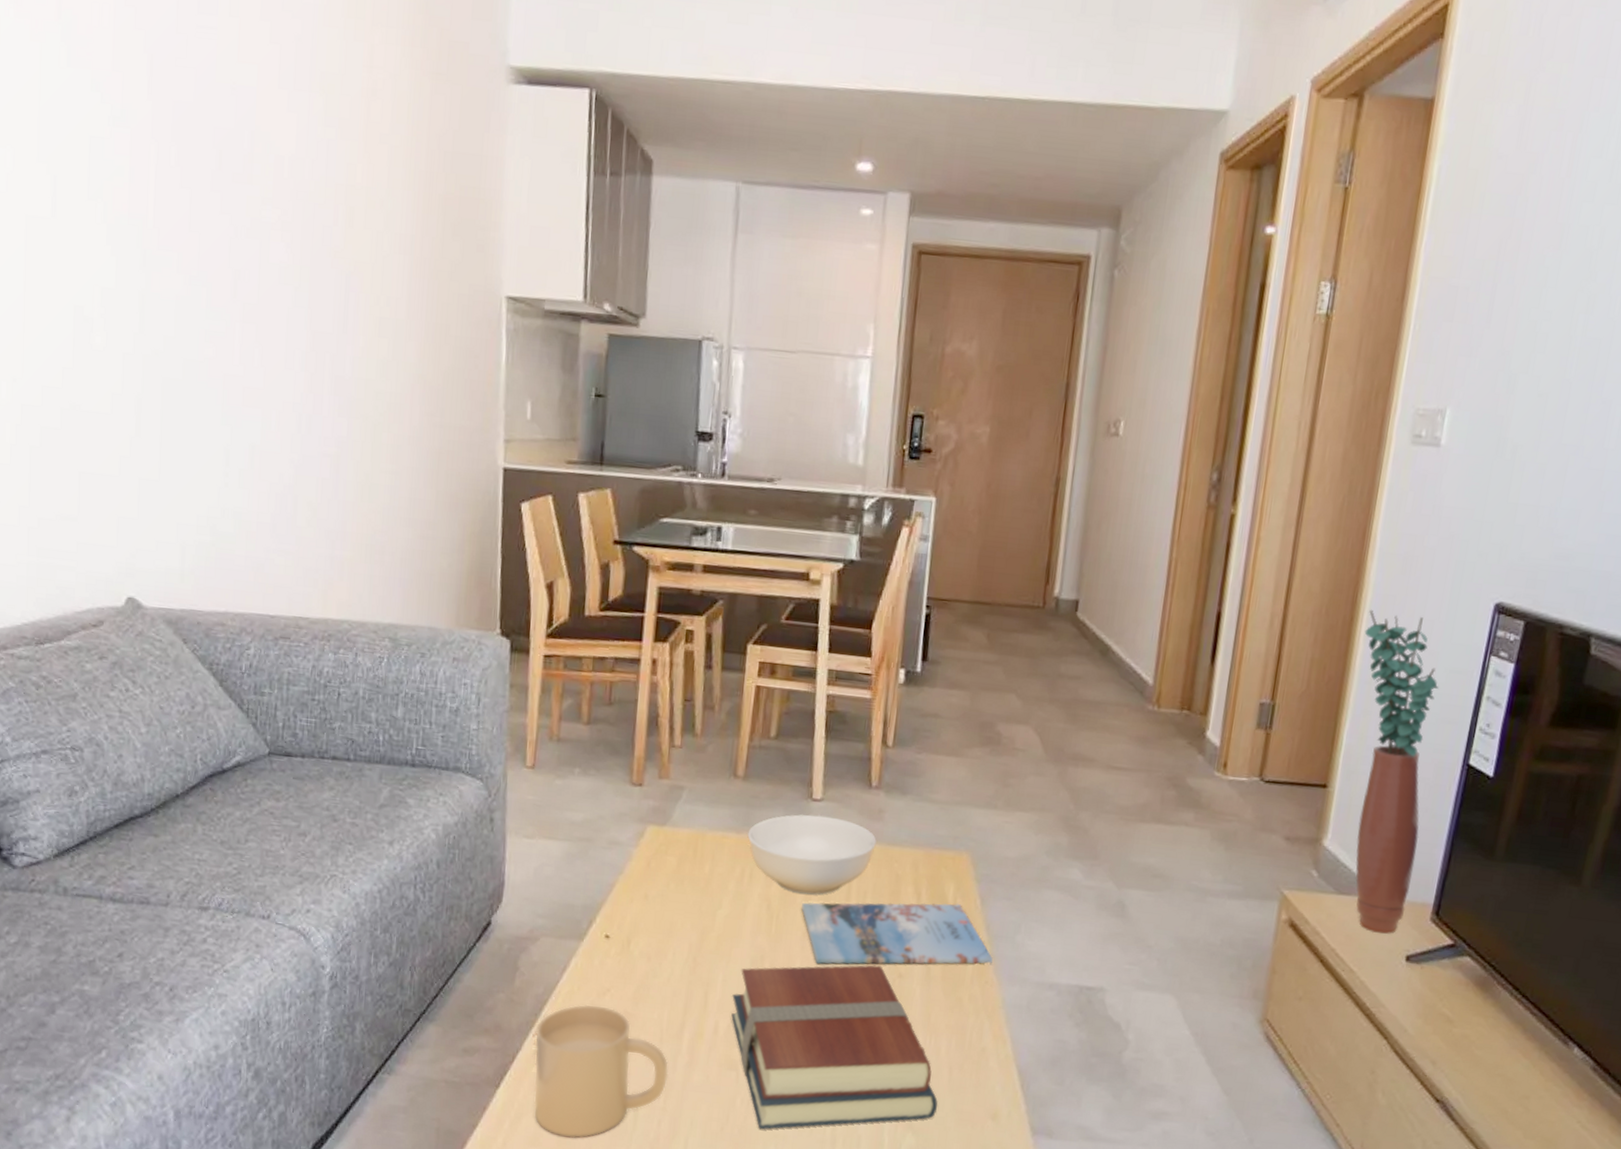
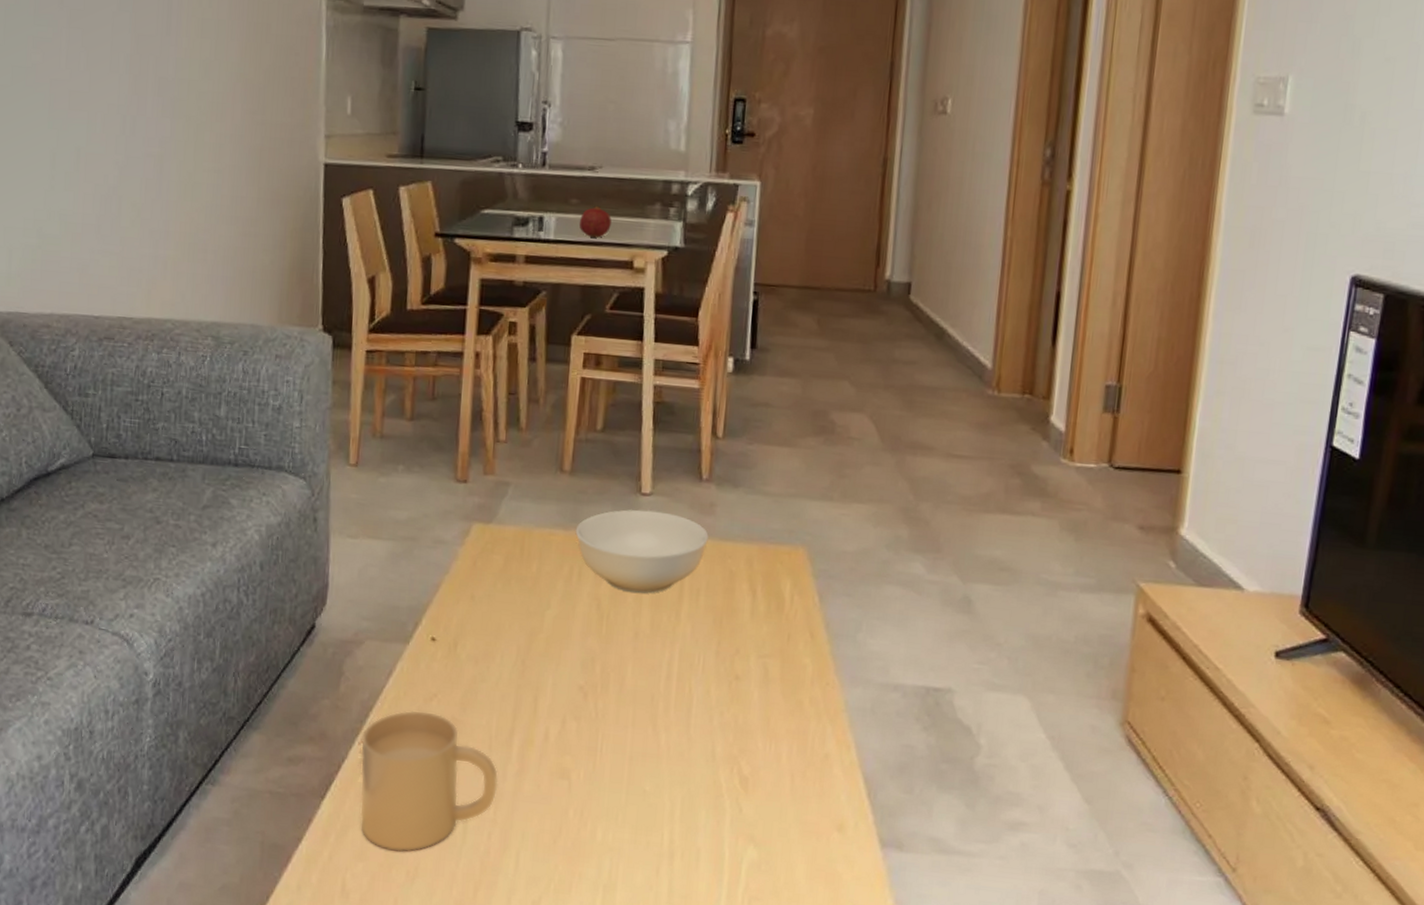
books: present [731,964,938,1130] -> none [562,666,781,842]
fruit: none [756,517,789,549] -> present [579,205,611,238]
magazine: present [801,902,993,965] -> none [633,600,834,666]
vase: present [1355,609,1439,935] -> none [1213,285,1296,629]

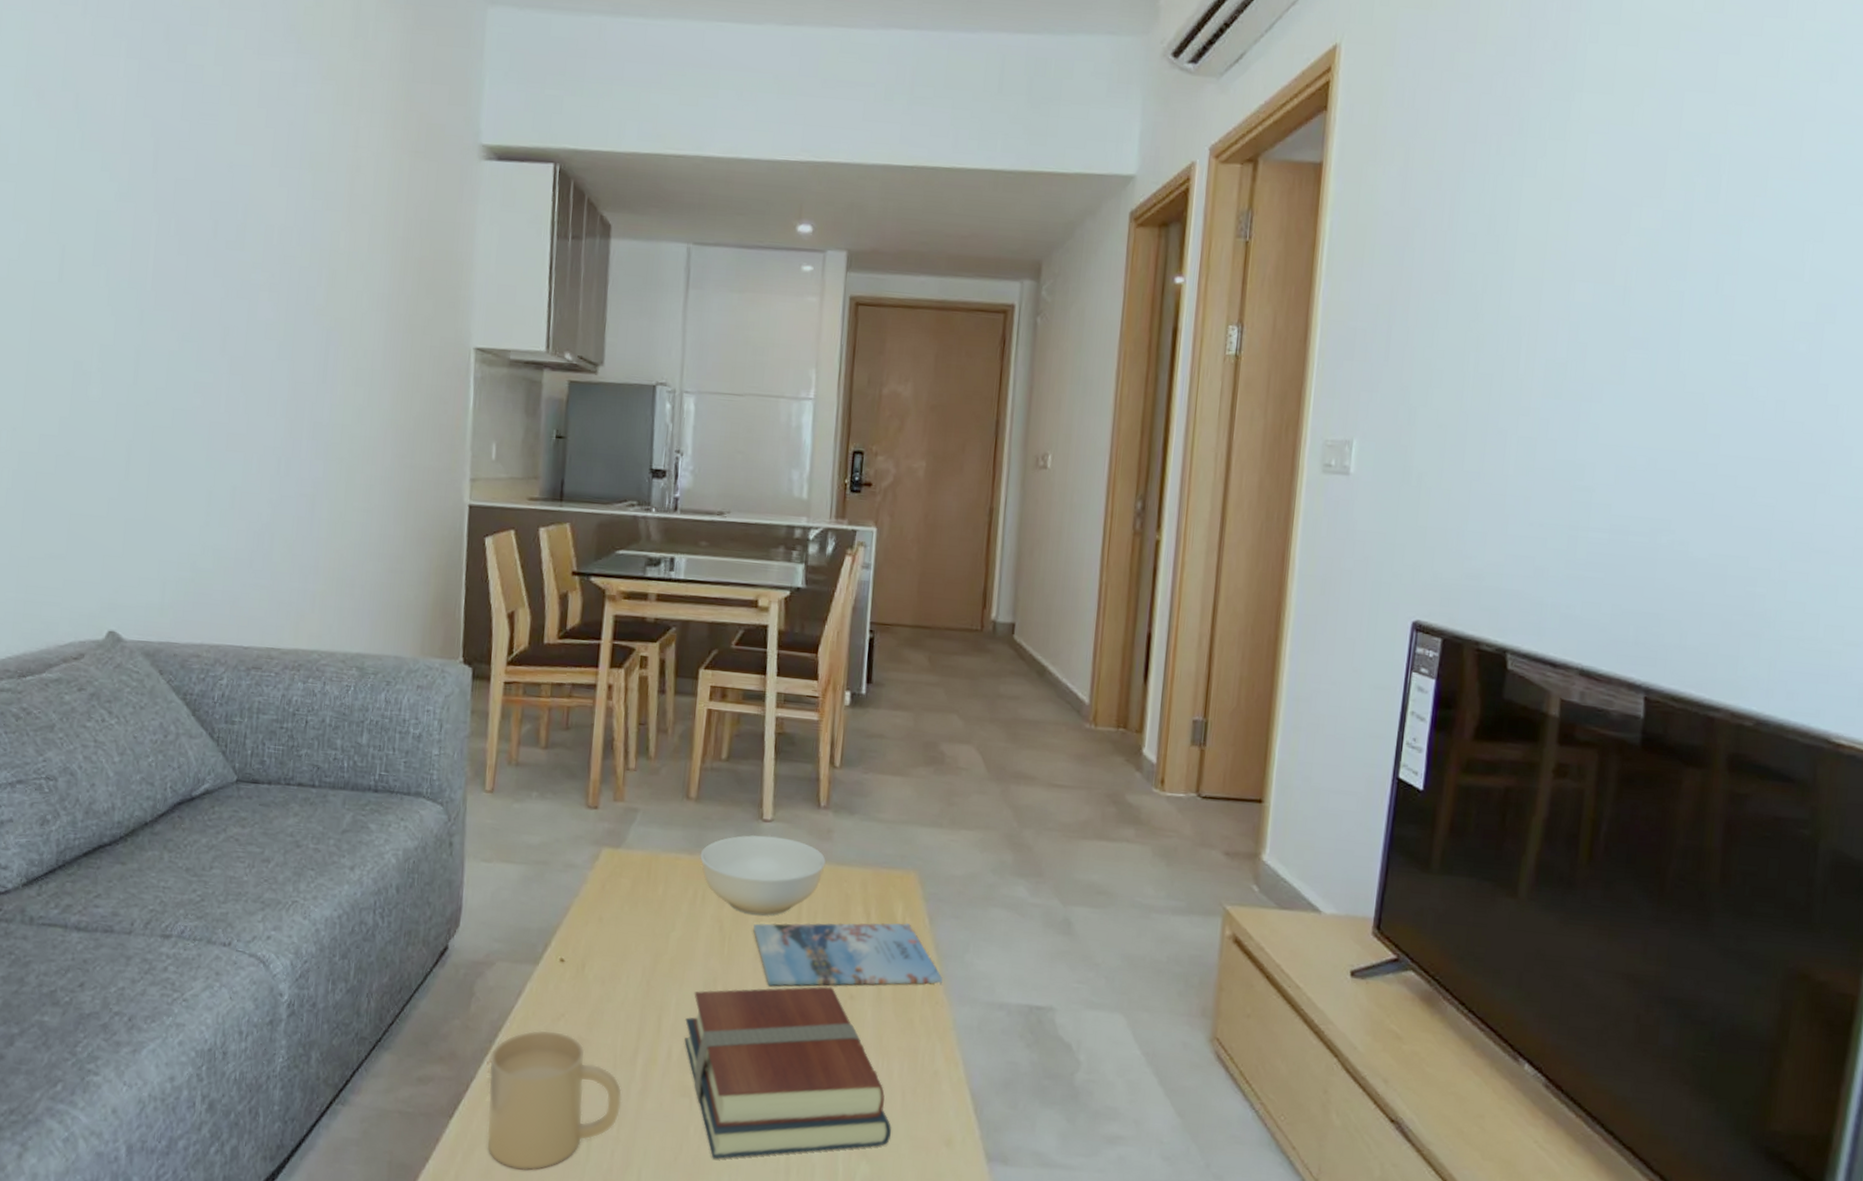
books: none [562,666,781,842] -> present [684,986,892,1159]
fruit: present [579,205,611,238] -> none [707,548,738,578]
magazine: none [633,600,834,666] -> present [753,922,943,986]

